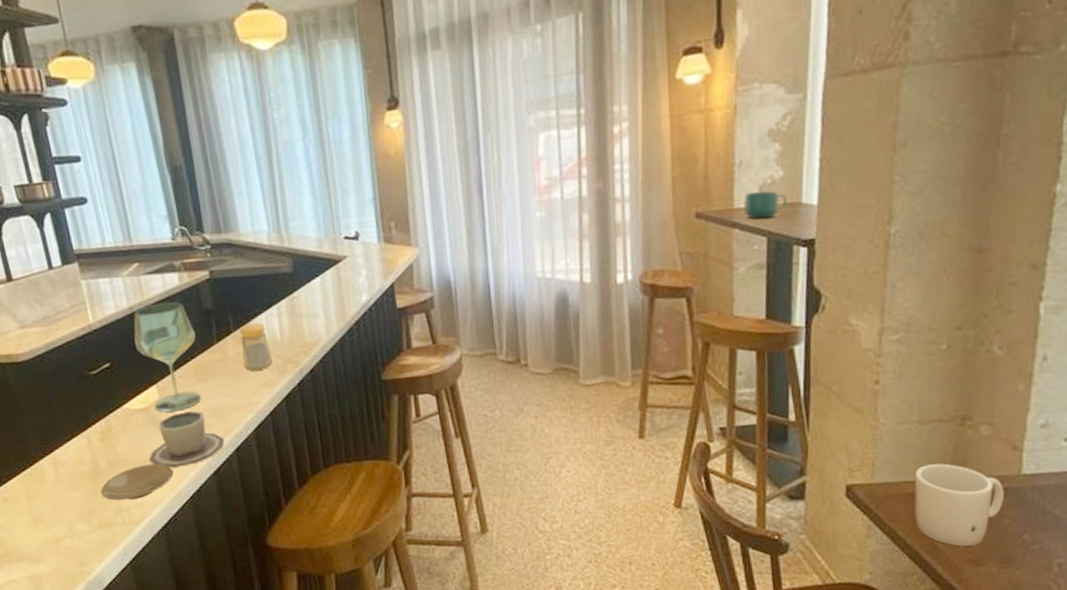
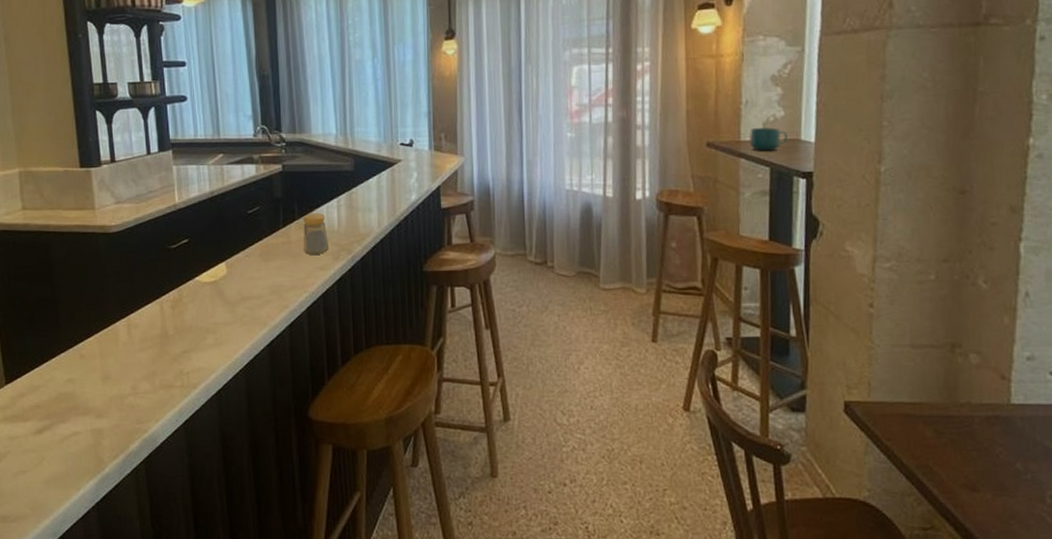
saucer: present [100,464,173,501] -> none [166,333,231,365]
wine glass: present [134,301,201,412] -> none [211,189,265,287]
cup: present [149,410,225,468] -> none [212,287,280,338]
mug: present [914,463,1004,547] -> none [908,387,995,471]

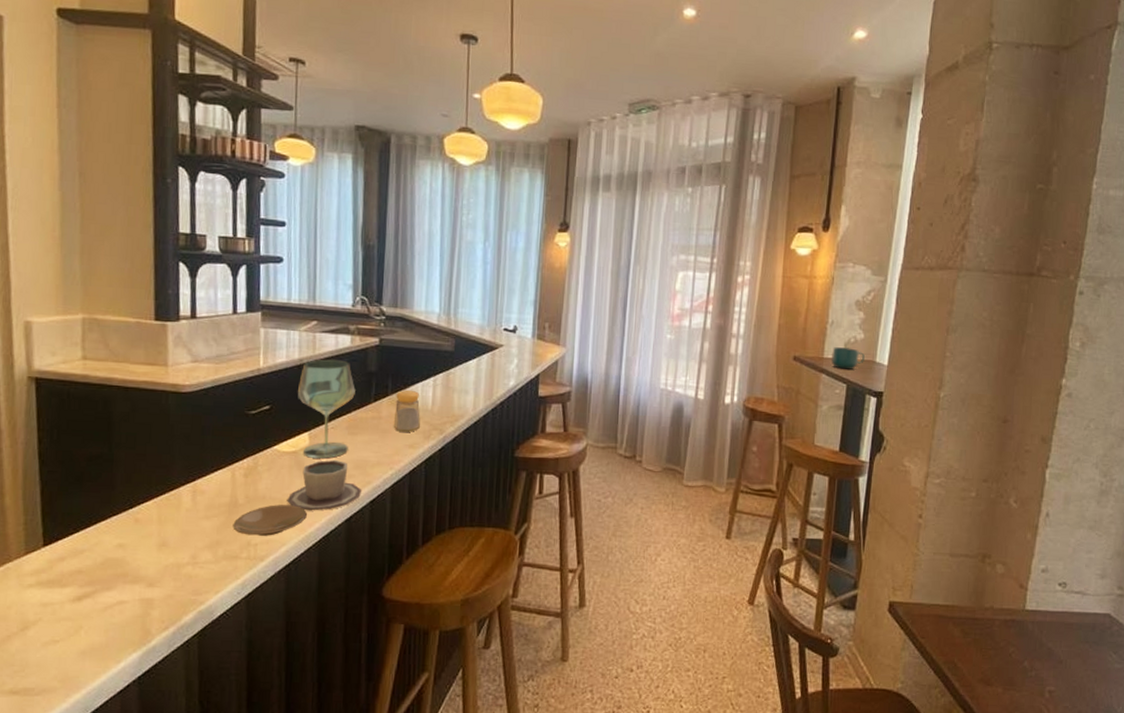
saucer: none [166,333,231,365] -> present [233,505,307,536]
wine glass: none [211,189,265,287] -> present [297,359,355,459]
cup: none [212,287,280,338] -> present [287,460,362,511]

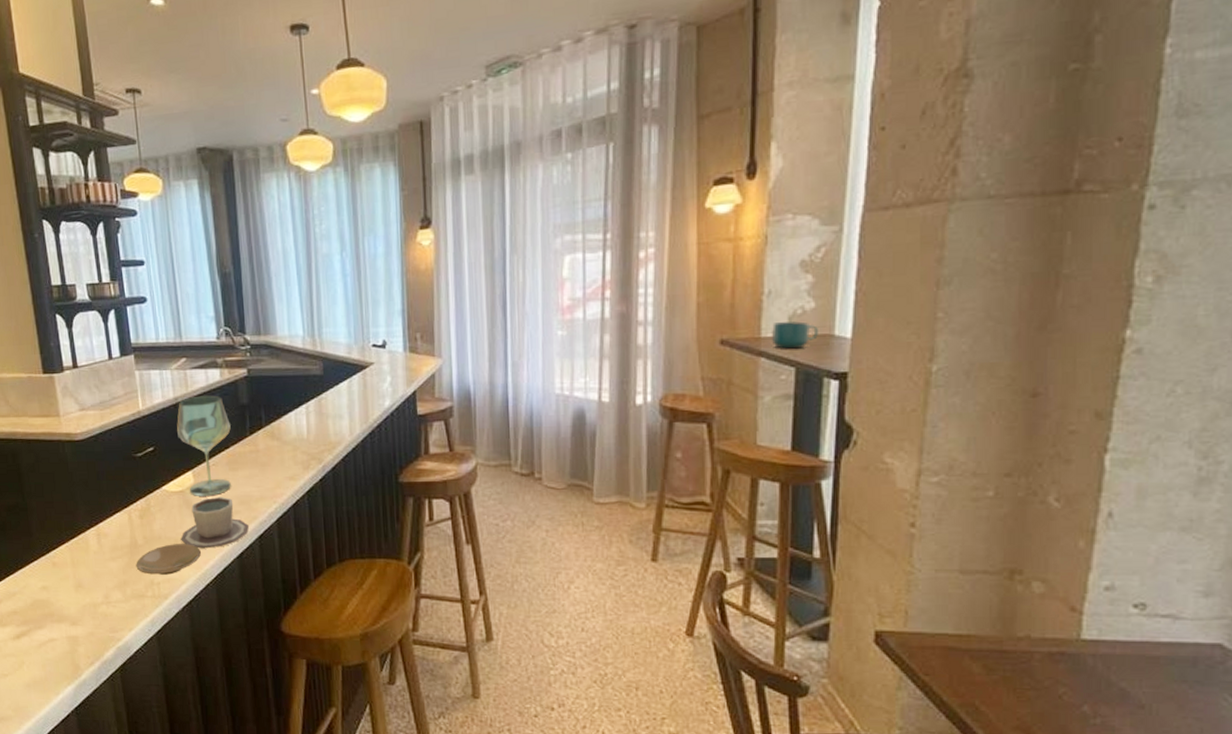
salt shaker: present [393,390,420,432] -> none [270,419,298,464]

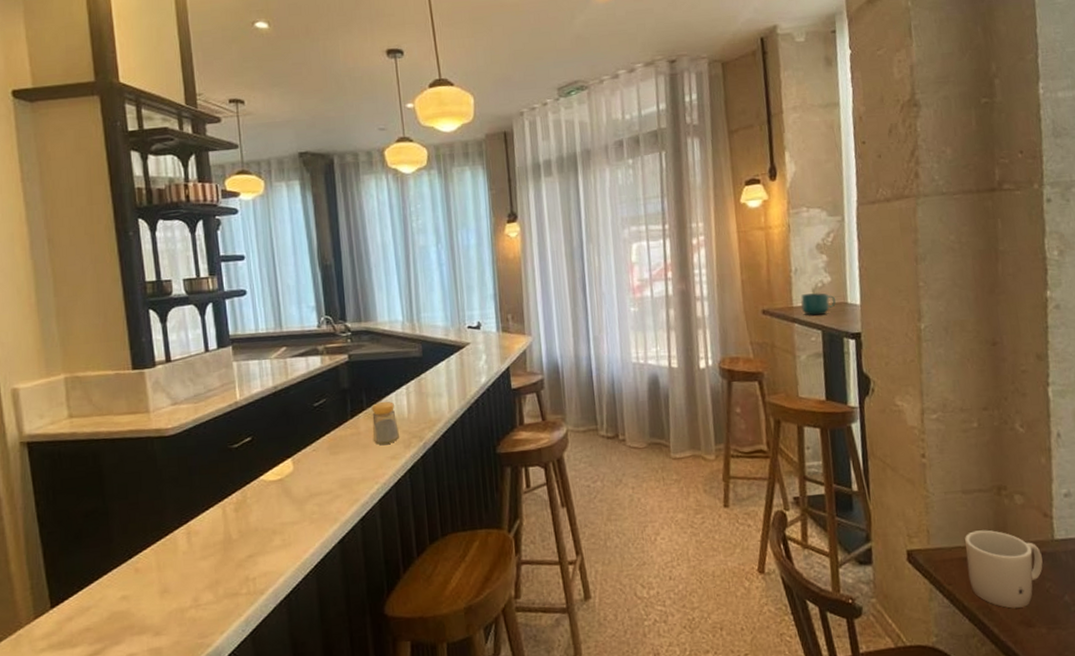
saucer: present [136,544,201,575] -> none [229,533,300,571]
wine glass: present [176,395,231,496] -> none [275,381,332,484]
cup: present [181,497,250,549] -> none [279,482,351,538]
salt shaker: none [270,419,298,464] -> present [371,401,399,445]
mug: none [953,618,1059,712] -> present [964,529,1043,609]

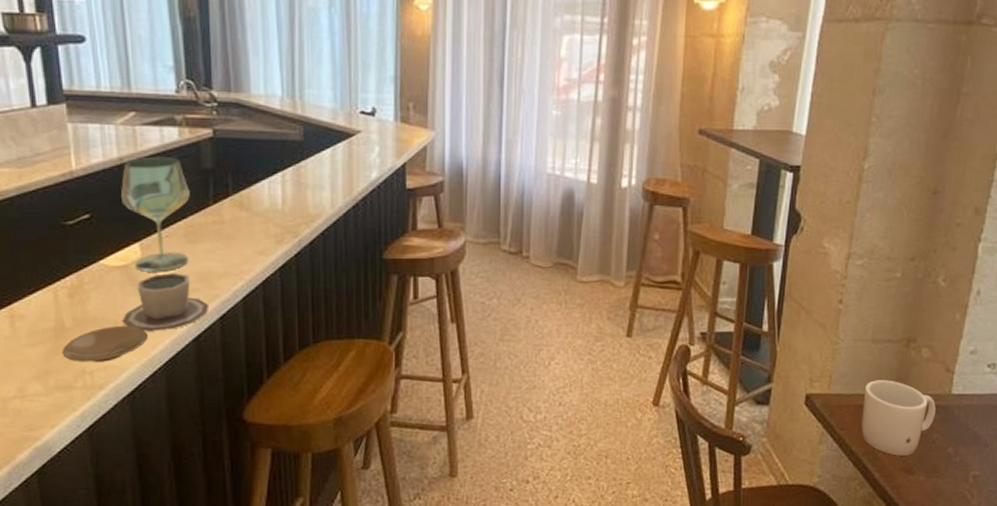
saucer: none [229,533,300,571] -> present [62,326,148,362]
wine glass: none [275,381,332,484] -> present [120,157,190,272]
cup: none [279,482,351,538] -> present [122,273,210,332]
salt shaker: present [371,401,399,445] -> none [238,188,270,237]
cup: present [800,292,836,316] -> none [741,116,780,142]

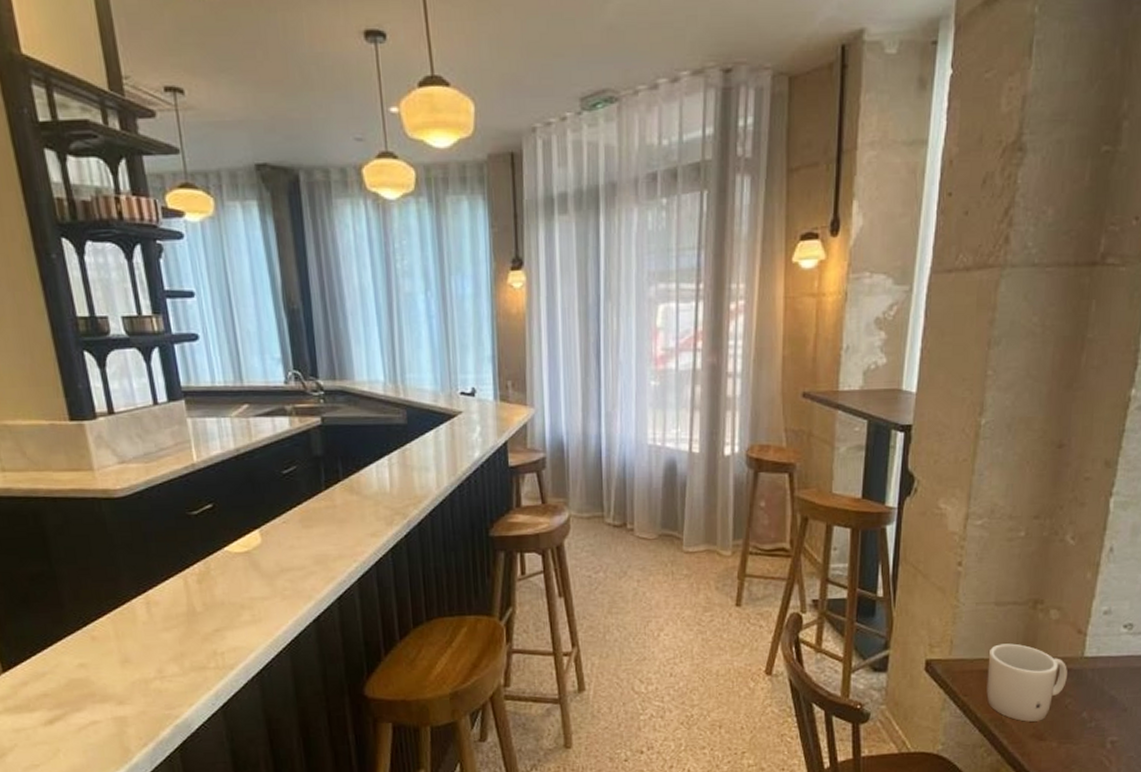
saucer: present [62,326,148,362] -> none [194,609,272,644]
wine glass: present [120,157,190,272] -> none [239,446,305,557]
cup: present [122,273,210,332] -> none [247,557,327,614]

